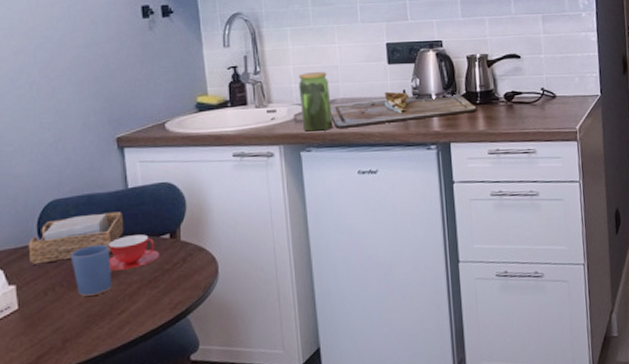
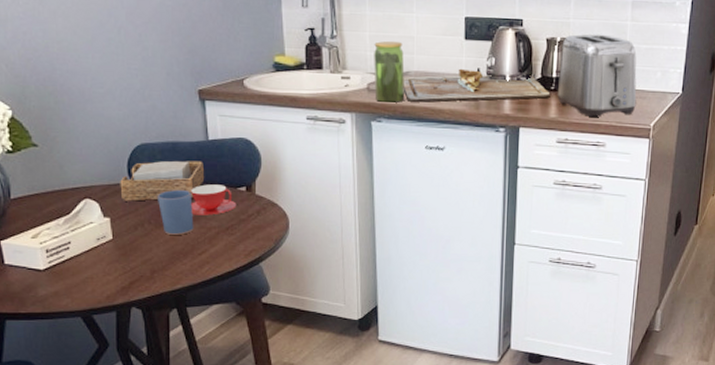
toaster: none [482,48,560,127] -> present [557,34,637,118]

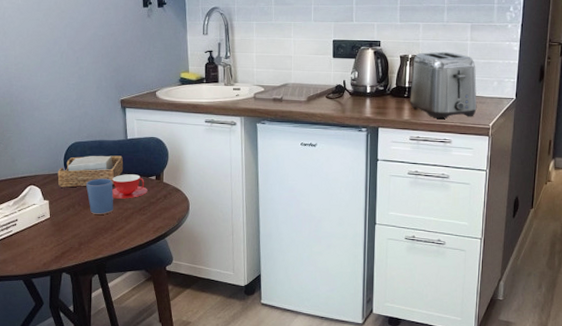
jar: present [374,40,405,103] -> none [259,59,285,108]
cutting board: present [403,68,551,102] -> none [282,81,404,108]

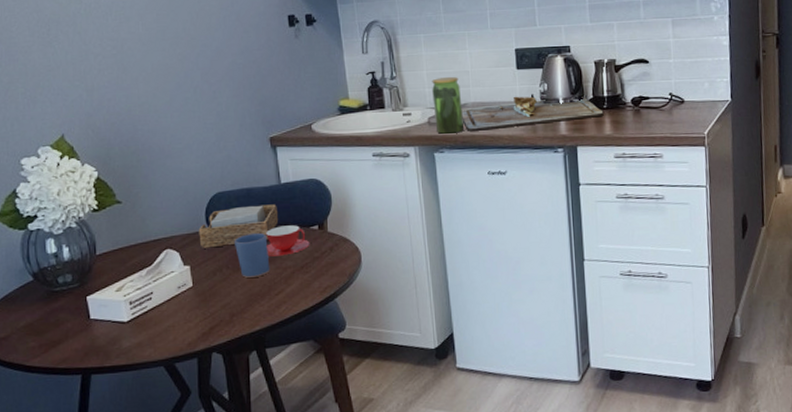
jar: none [259,59,285,108] -> present [432,76,465,134]
cutting board: none [282,81,404,108] -> present [461,96,604,131]
toaster: present [409,51,477,120] -> none [609,52,688,131]

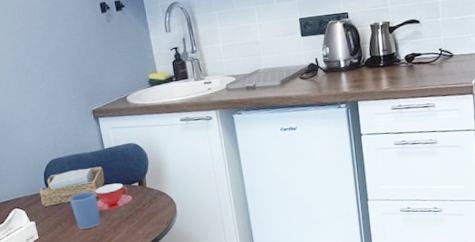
jar: present [432,76,465,134] -> none [227,47,258,98]
cutting board: present [461,96,604,131] -> none [254,57,381,94]

